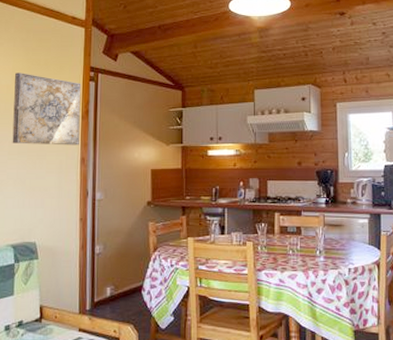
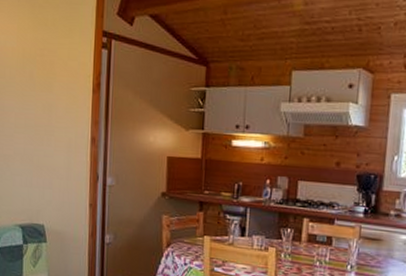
wall art: present [12,73,81,146] -> none [18,33,93,123]

